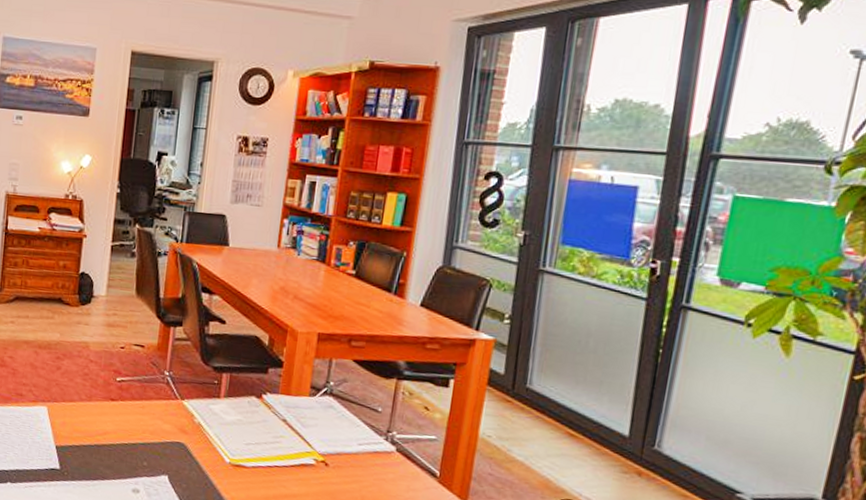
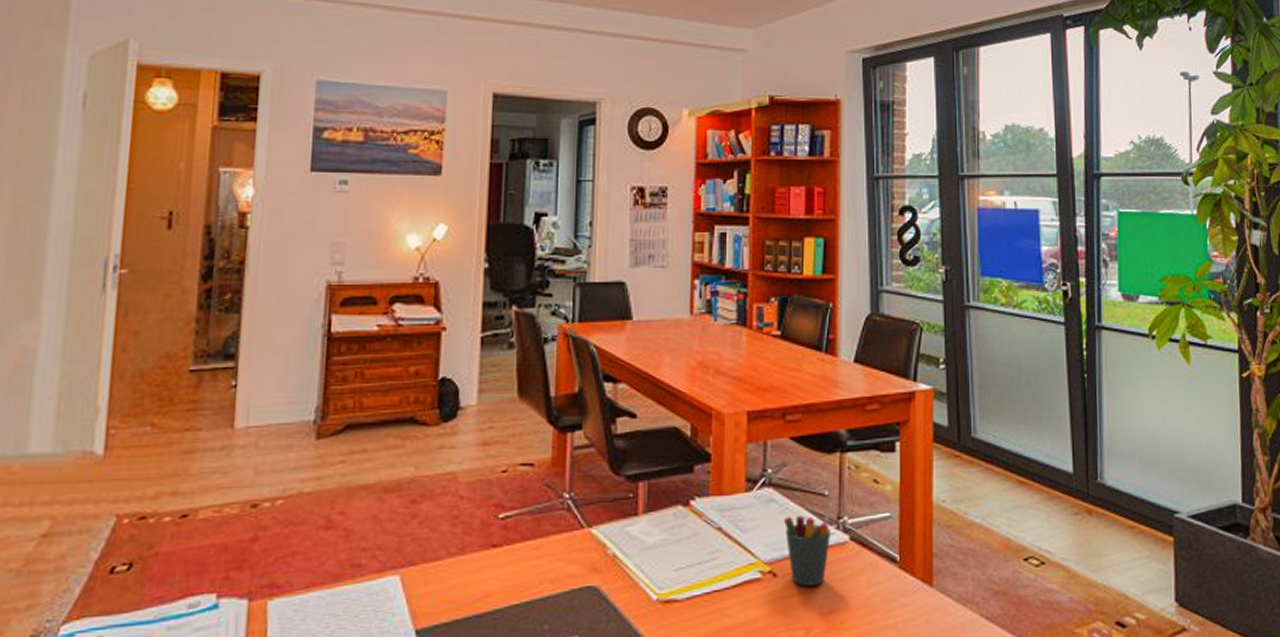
pen holder: none [339,417,385,480] -> present [783,502,833,587]

